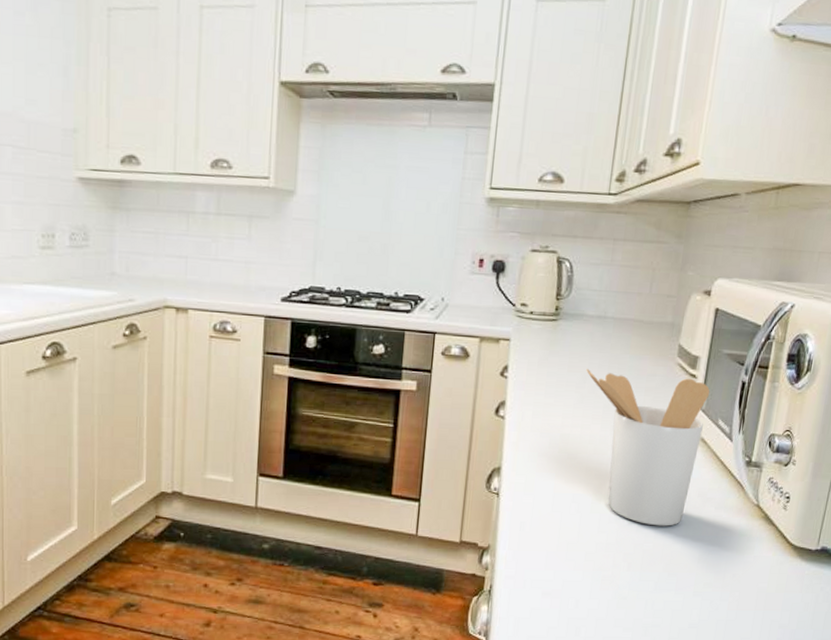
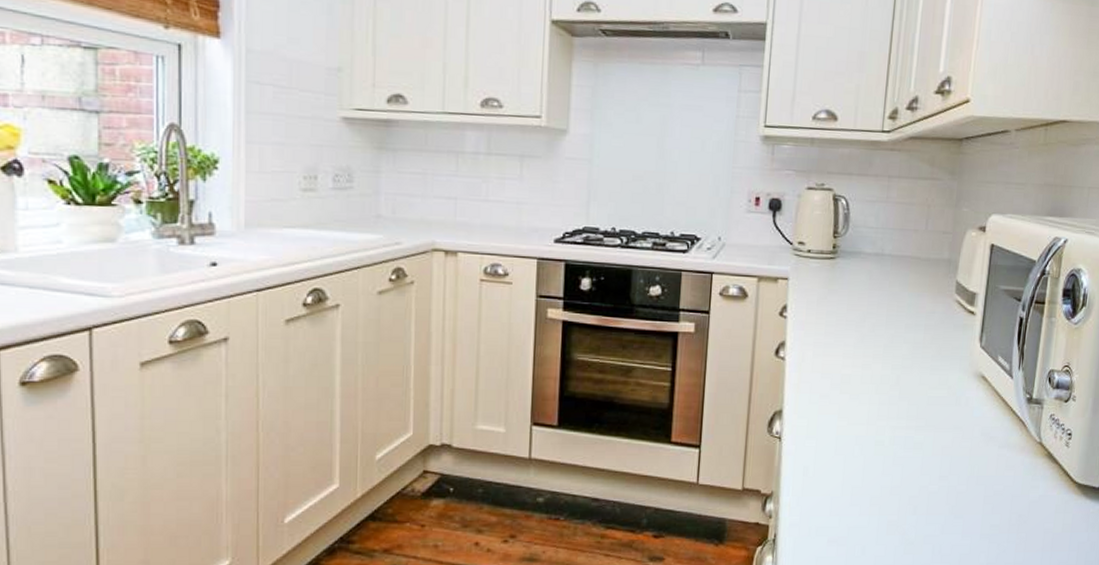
utensil holder: present [586,368,710,526] -> none [865,306,989,467]

